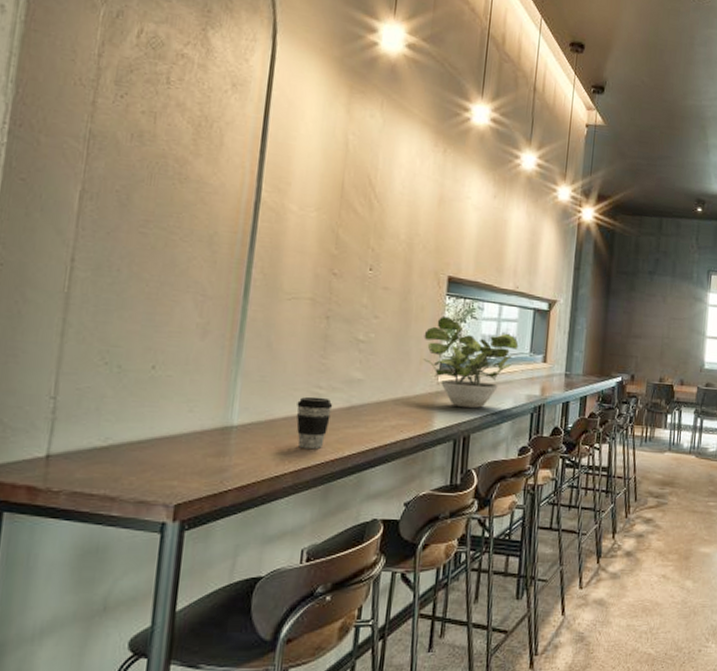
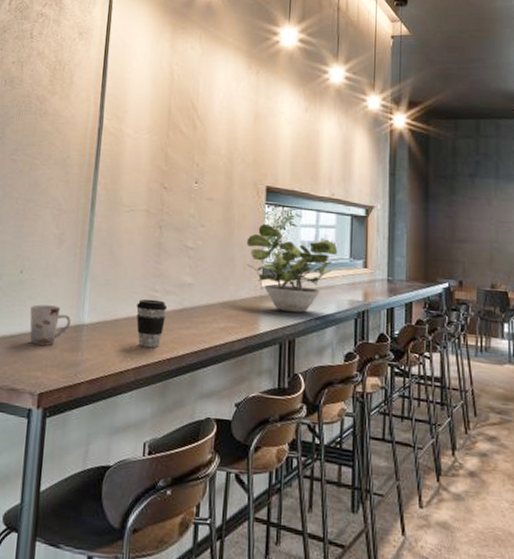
cup: none [164,404,217,451] -> present [29,304,71,346]

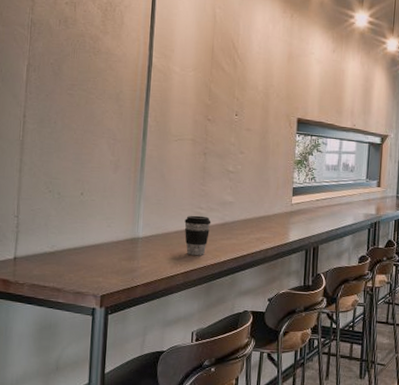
cup: present [29,304,71,346] -> none [90,221,127,256]
potted plant: present [246,223,338,313] -> none [279,150,357,225]

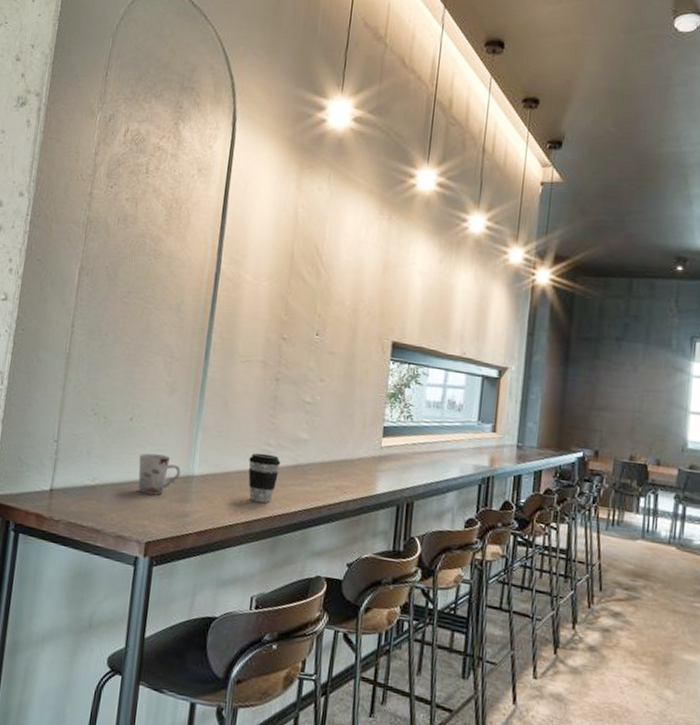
cup: none [90,221,127,256] -> present [138,453,181,495]

